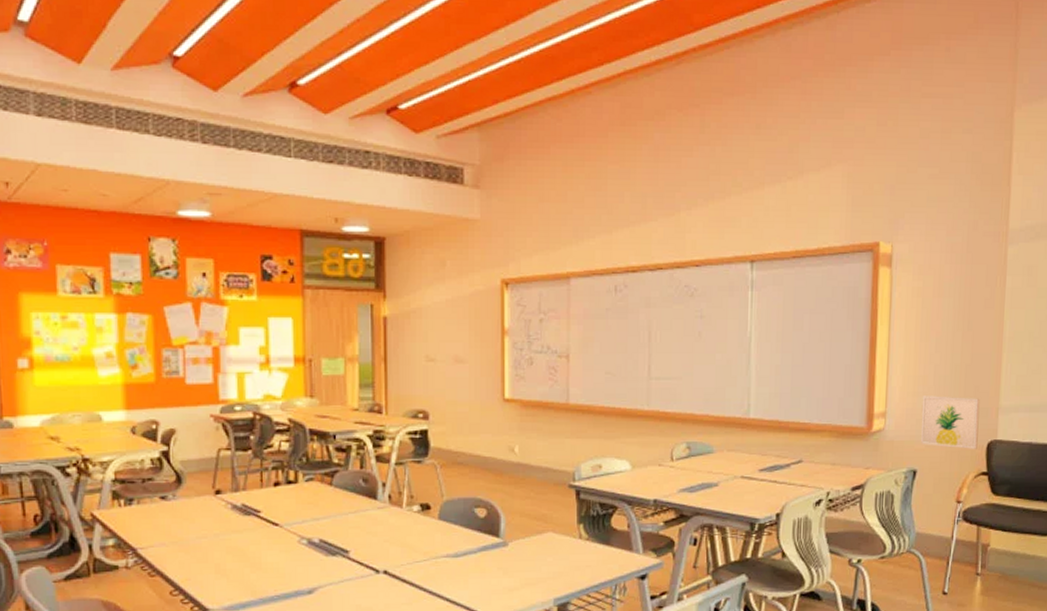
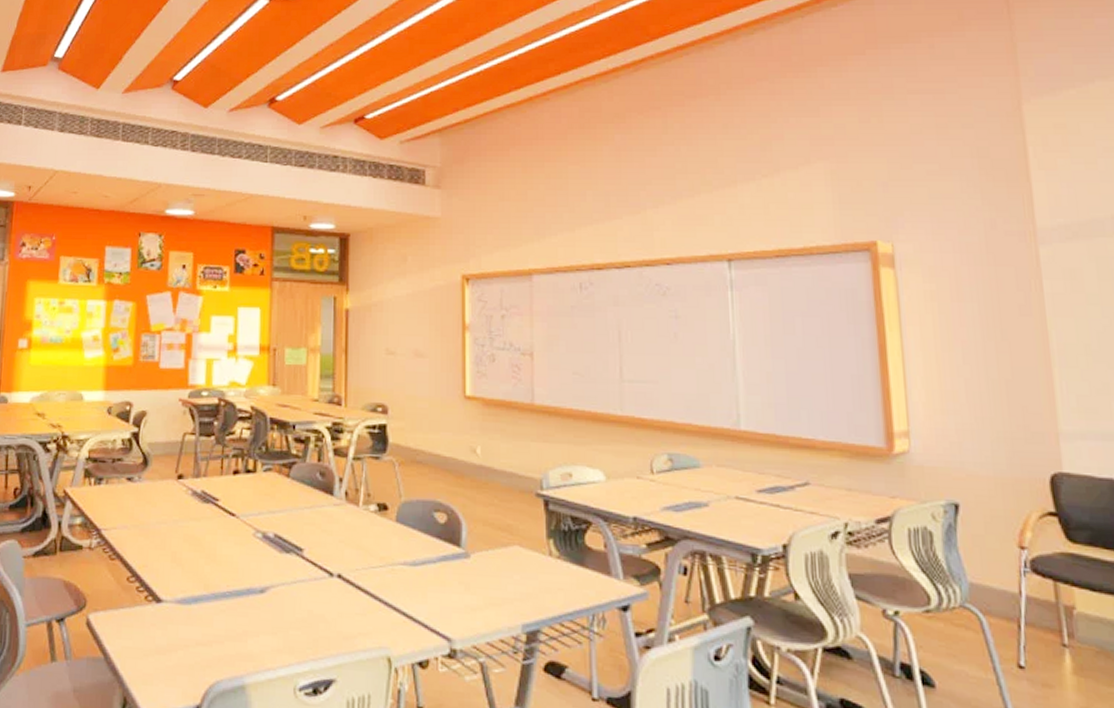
wall art: present [921,395,980,449] -> none [954,414,1037,482]

